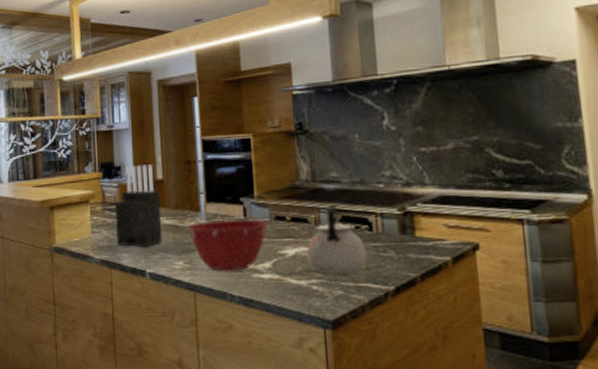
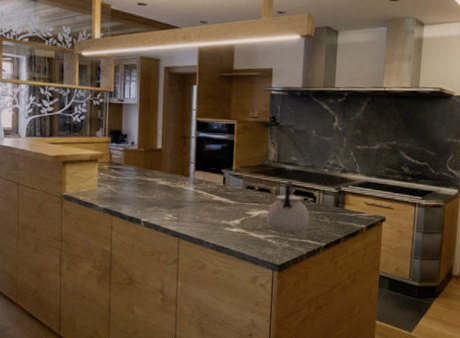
knife block: present [114,164,163,247] -> none [119,135,158,201]
mixing bowl: present [187,219,268,272] -> none [178,185,241,225]

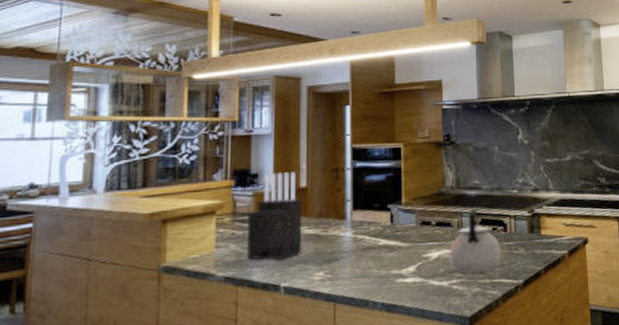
knife block: none [119,135,158,201] -> present [246,172,303,261]

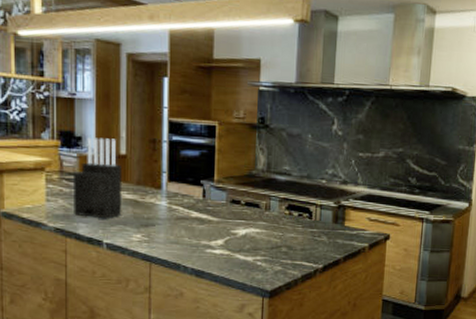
kettle: present [449,207,502,273] -> none [255,192,305,254]

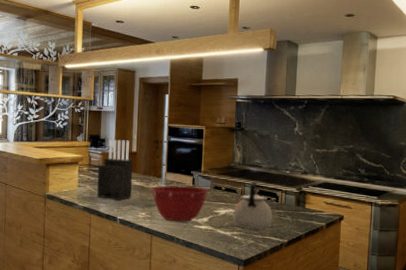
mixing bowl: none [148,199,224,246] -> present [151,185,209,222]
kettle: none [255,192,305,254] -> present [232,180,273,230]

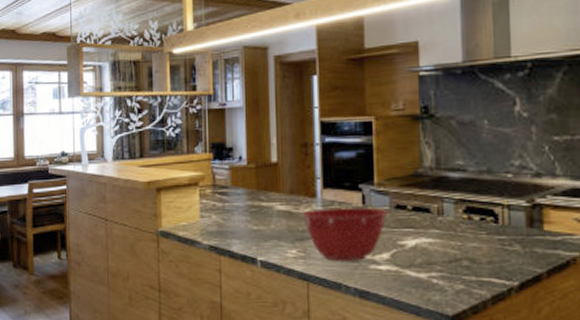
knife block: present [97,139,133,200] -> none [225,146,276,233]
kettle: present [232,180,273,230] -> none [427,192,492,269]

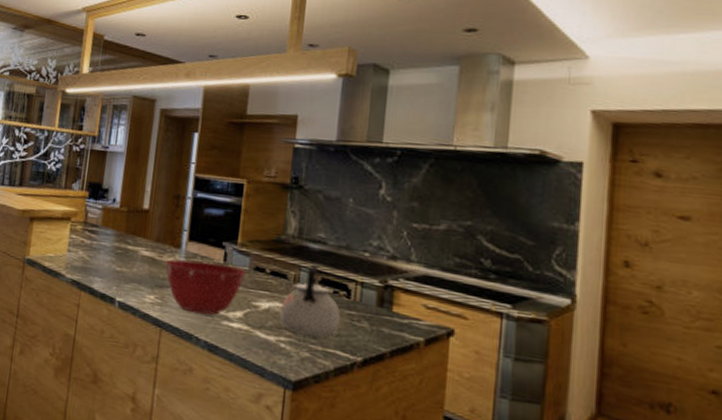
kettle: none [427,192,492,269] -> present [279,263,341,338]

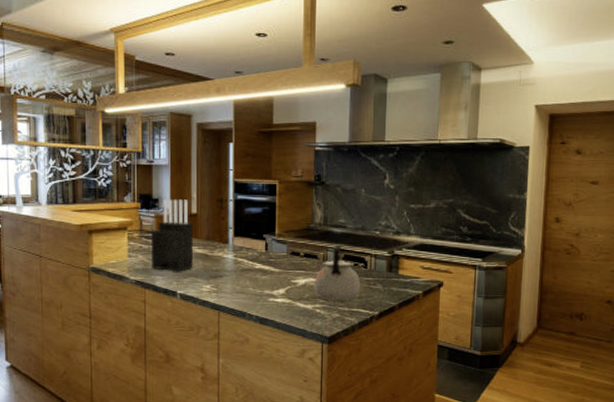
knife block: none [91,190,143,275] -> present [150,199,194,271]
mixing bowl: present [165,259,247,315] -> none [216,252,285,295]

